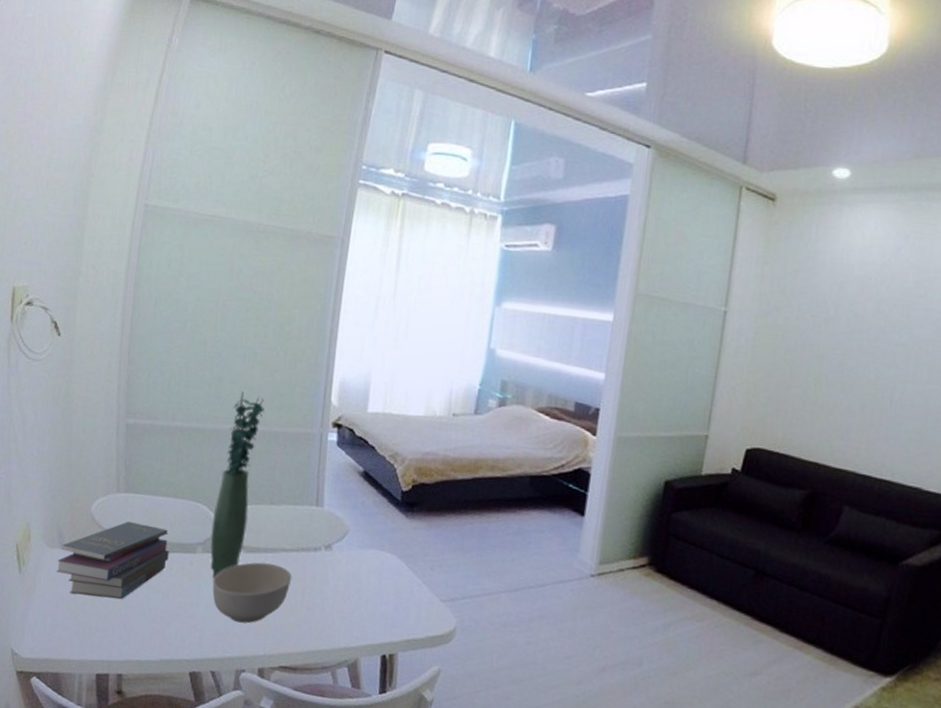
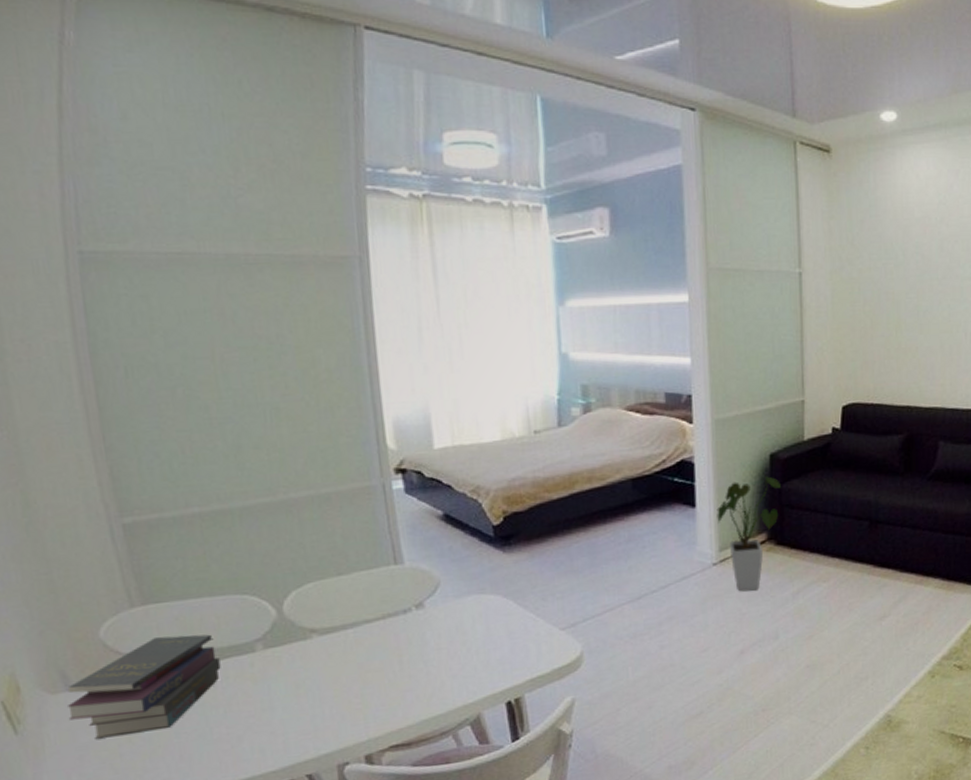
vase: present [210,392,264,578] -> none [263,456,315,674]
bowl: present [212,562,292,624] -> none [284,639,384,714]
house plant: none [602,500,671,612] -> present [717,475,781,592]

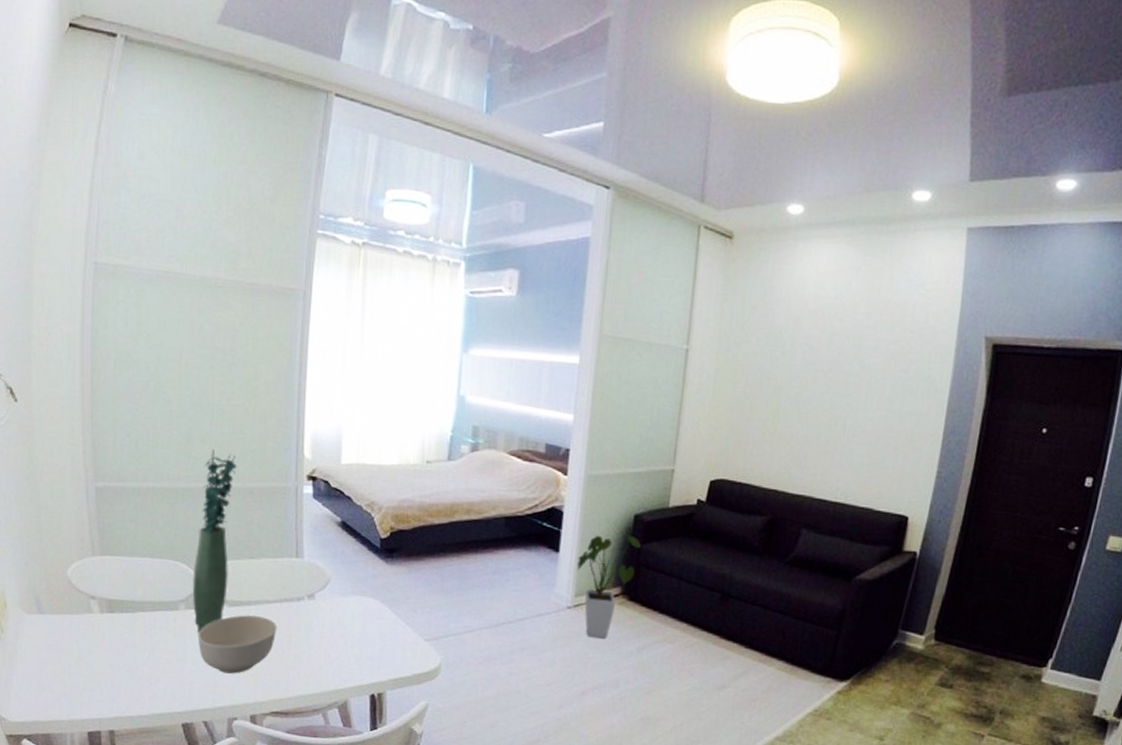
books: present [67,634,221,739] -> none [38,584,151,659]
vase: none [263,456,315,674] -> present [192,449,237,633]
bowl: none [284,639,384,714] -> present [197,615,277,674]

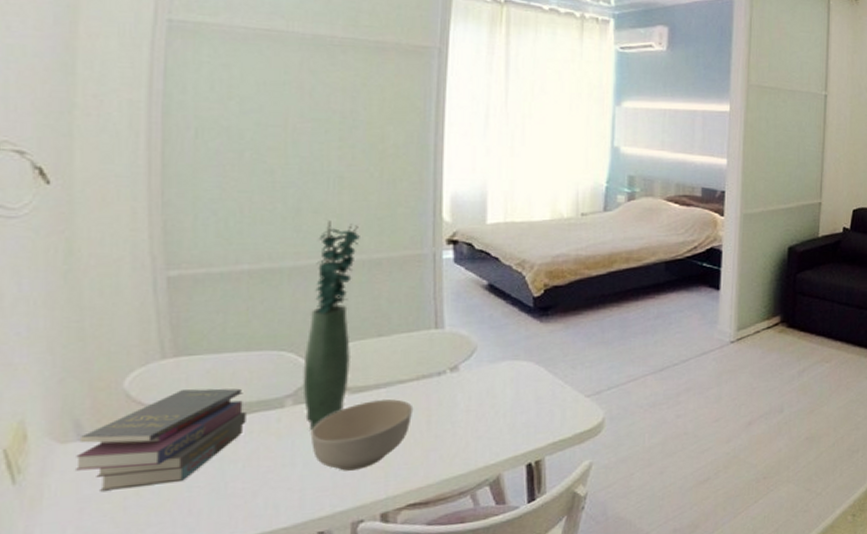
books: none [38,584,151,659] -> present [76,388,246,491]
house plant: present [577,533,641,639] -> none [738,265,796,368]

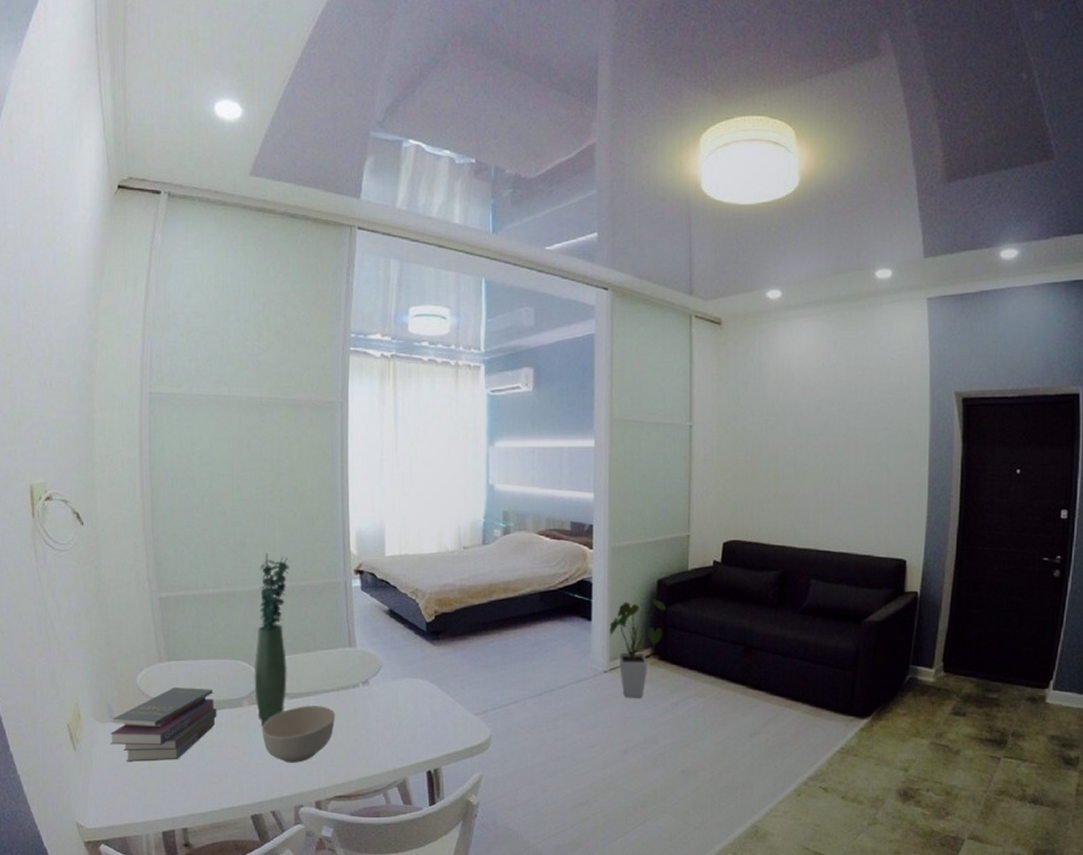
house plant: none [738,265,796,368] -> present [609,598,666,698]

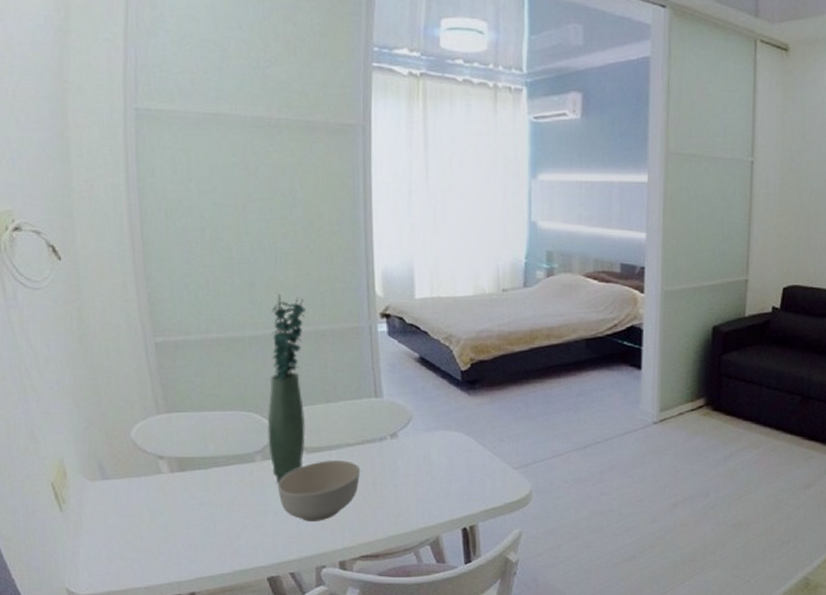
books: present [111,688,217,762] -> none [103,442,226,522]
house plant: present [609,598,666,698] -> none [660,345,721,450]

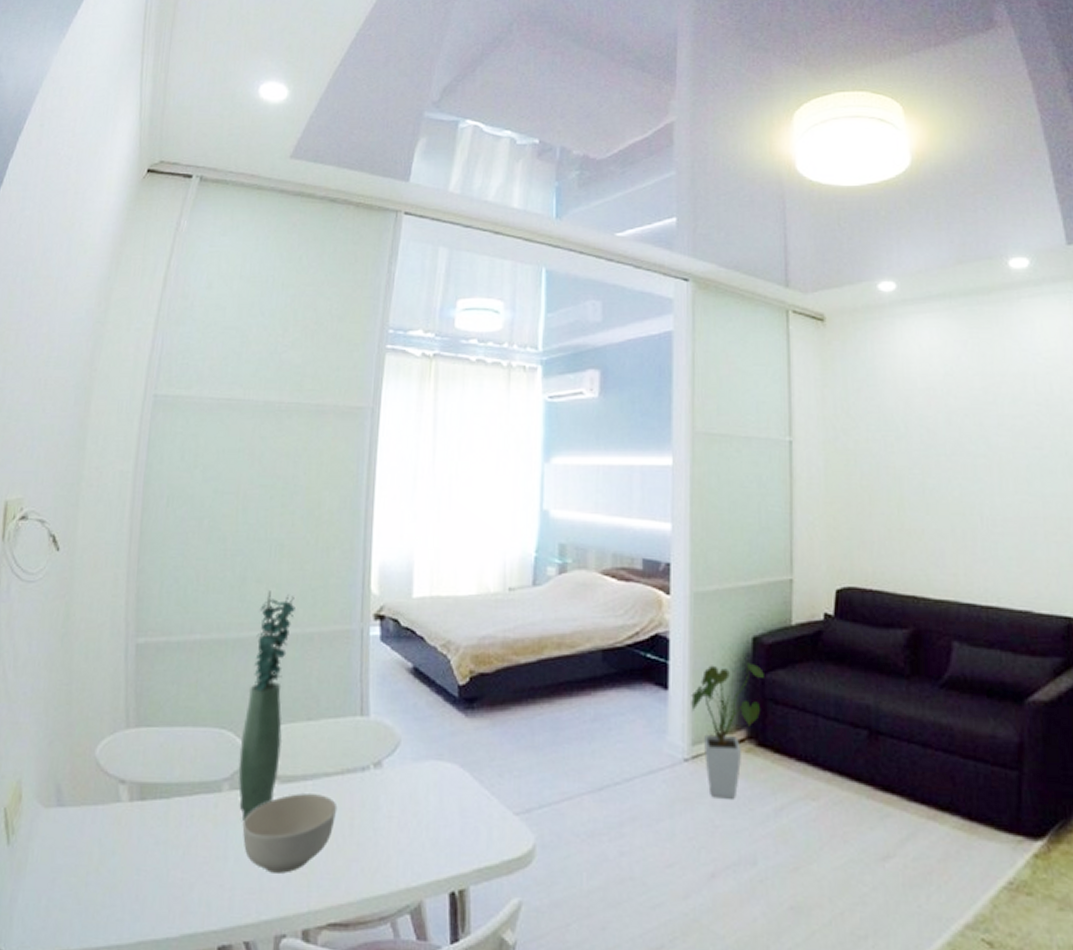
house plant: none [660,345,721,450] -> present [691,661,764,799]

